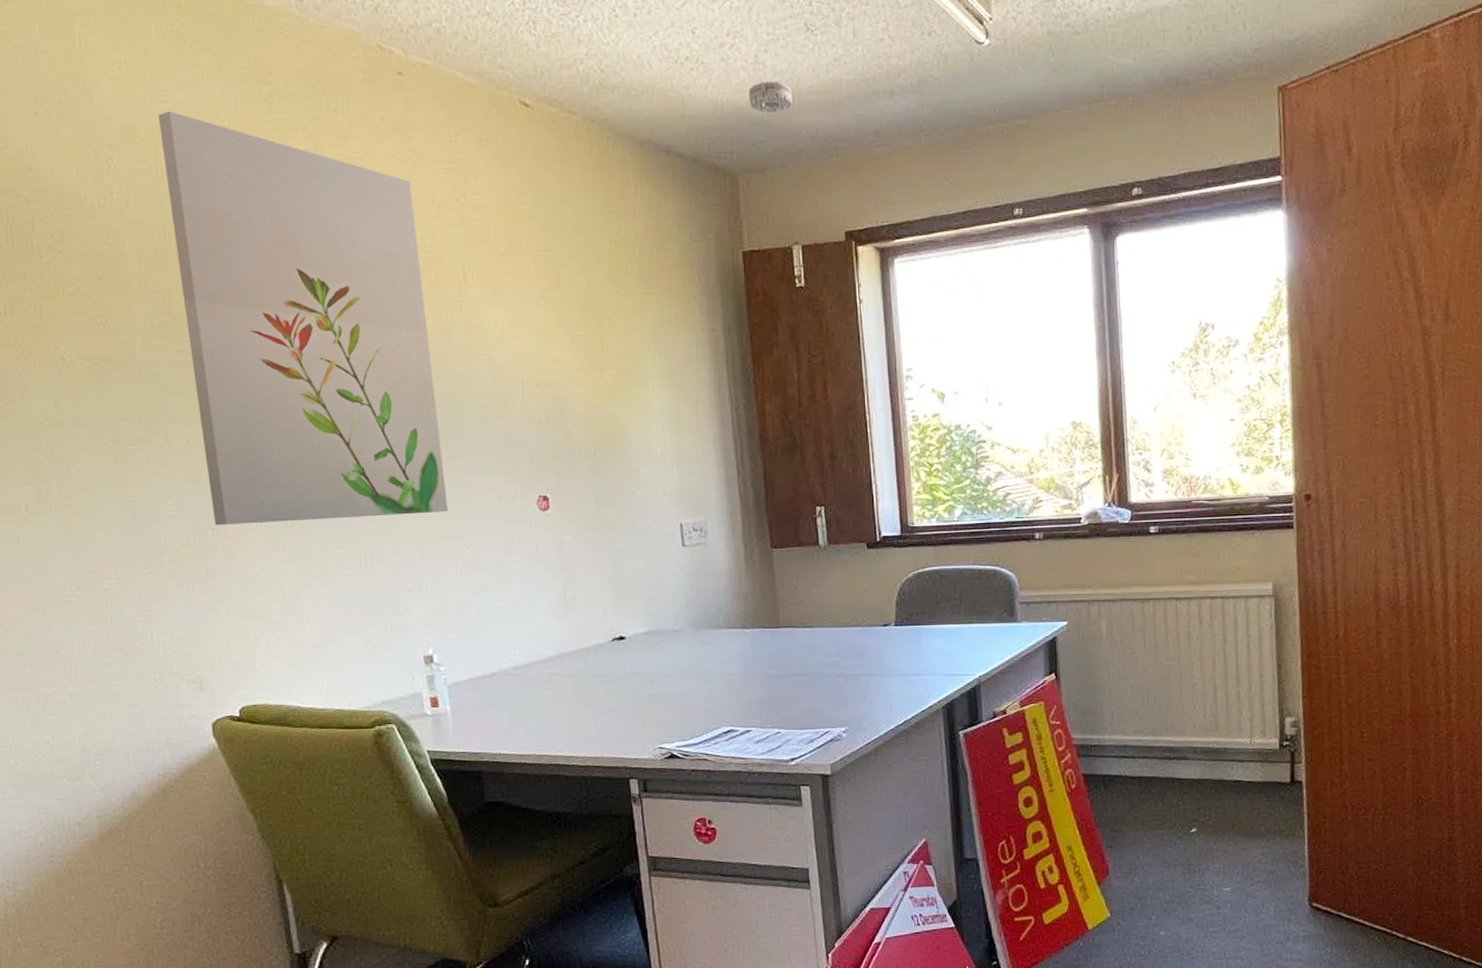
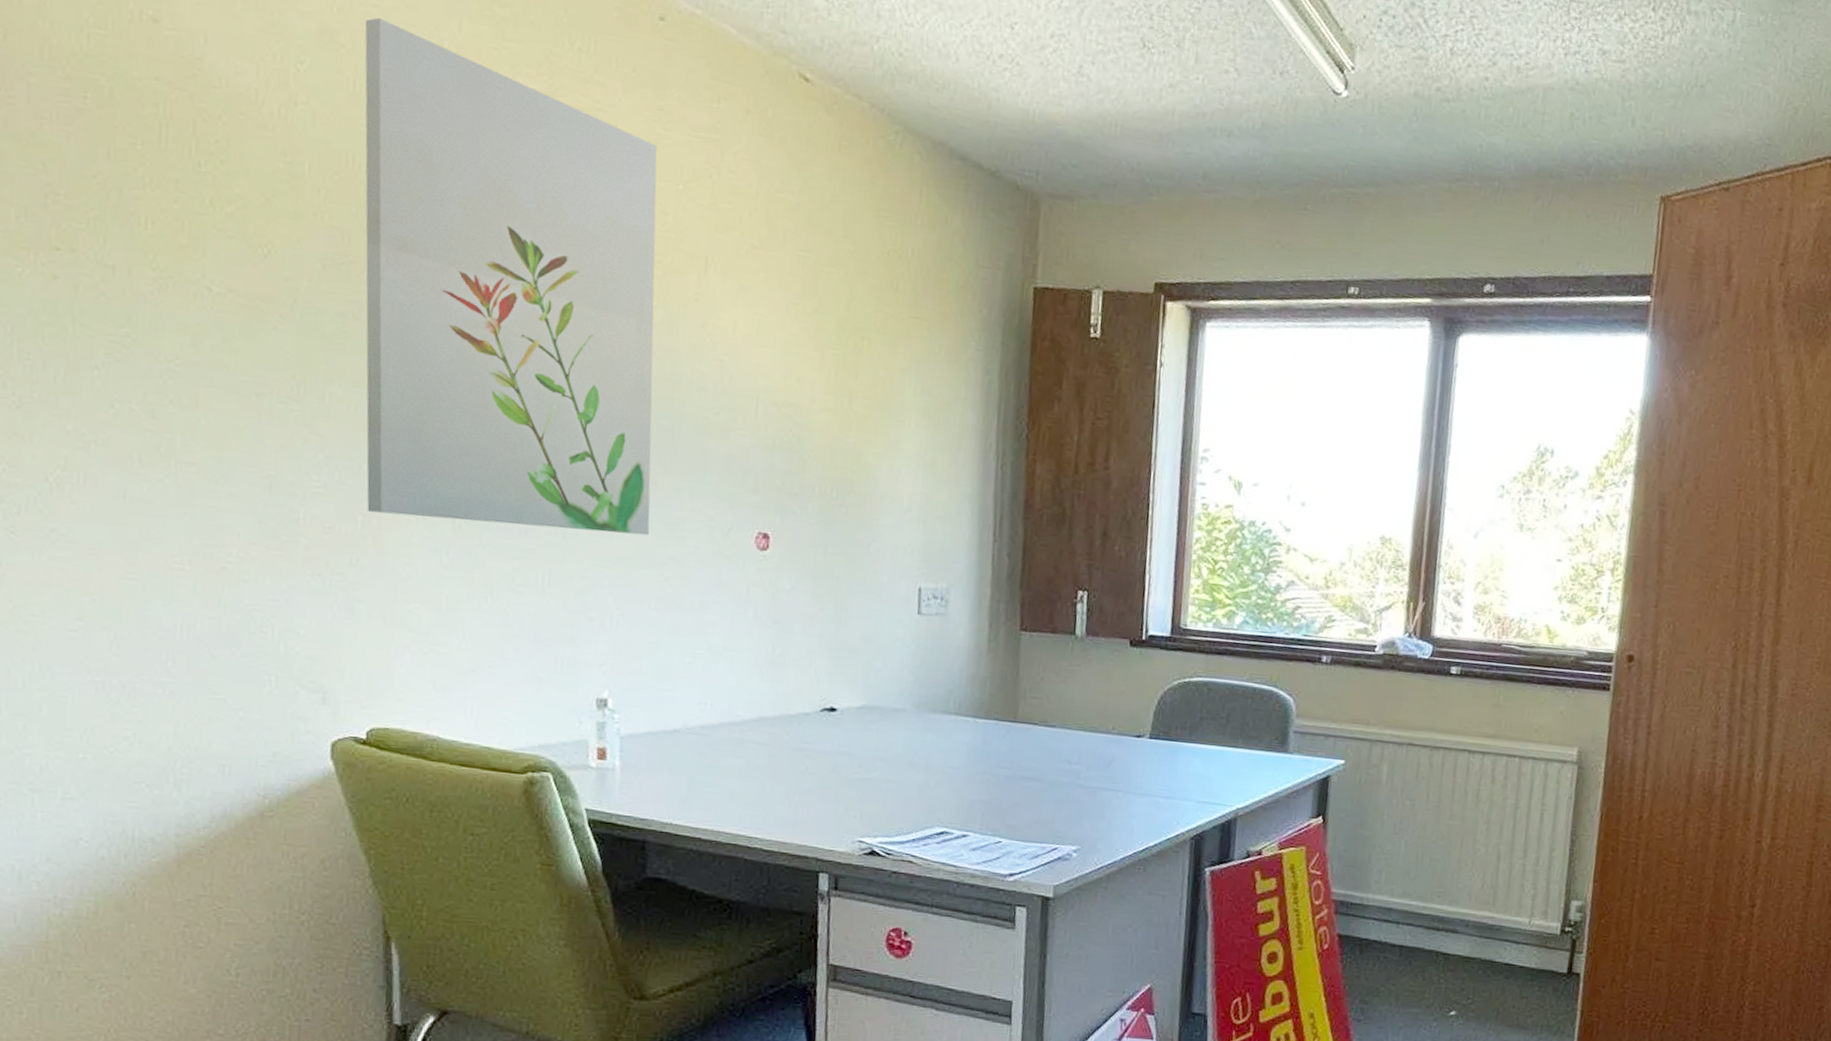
smoke detector: present [748,82,792,113] -> none [1065,97,1116,136]

